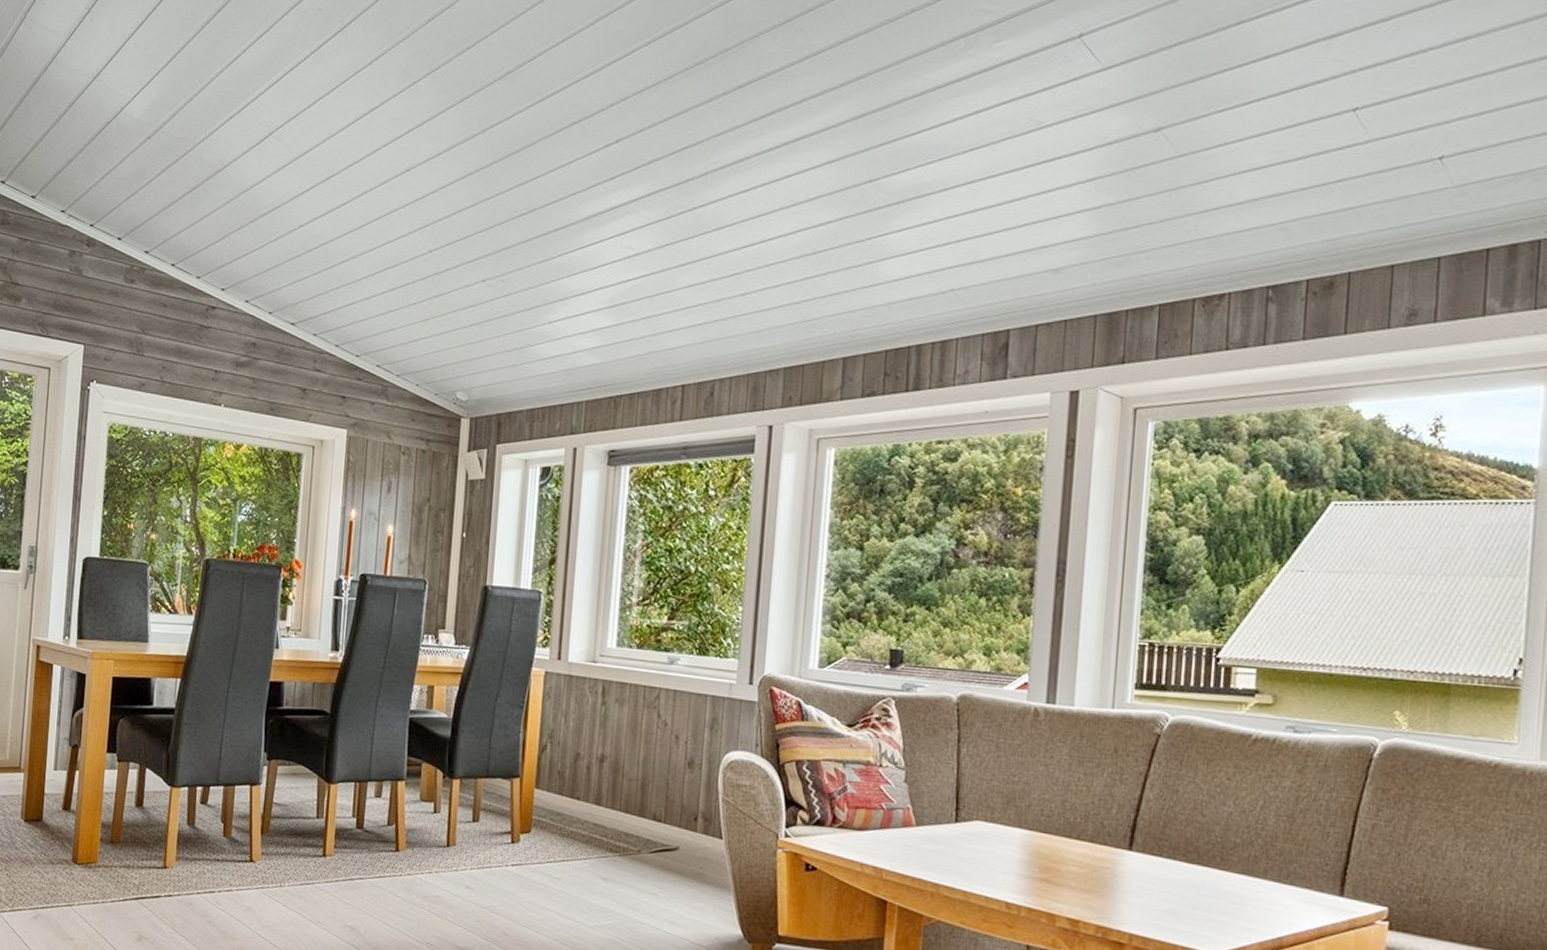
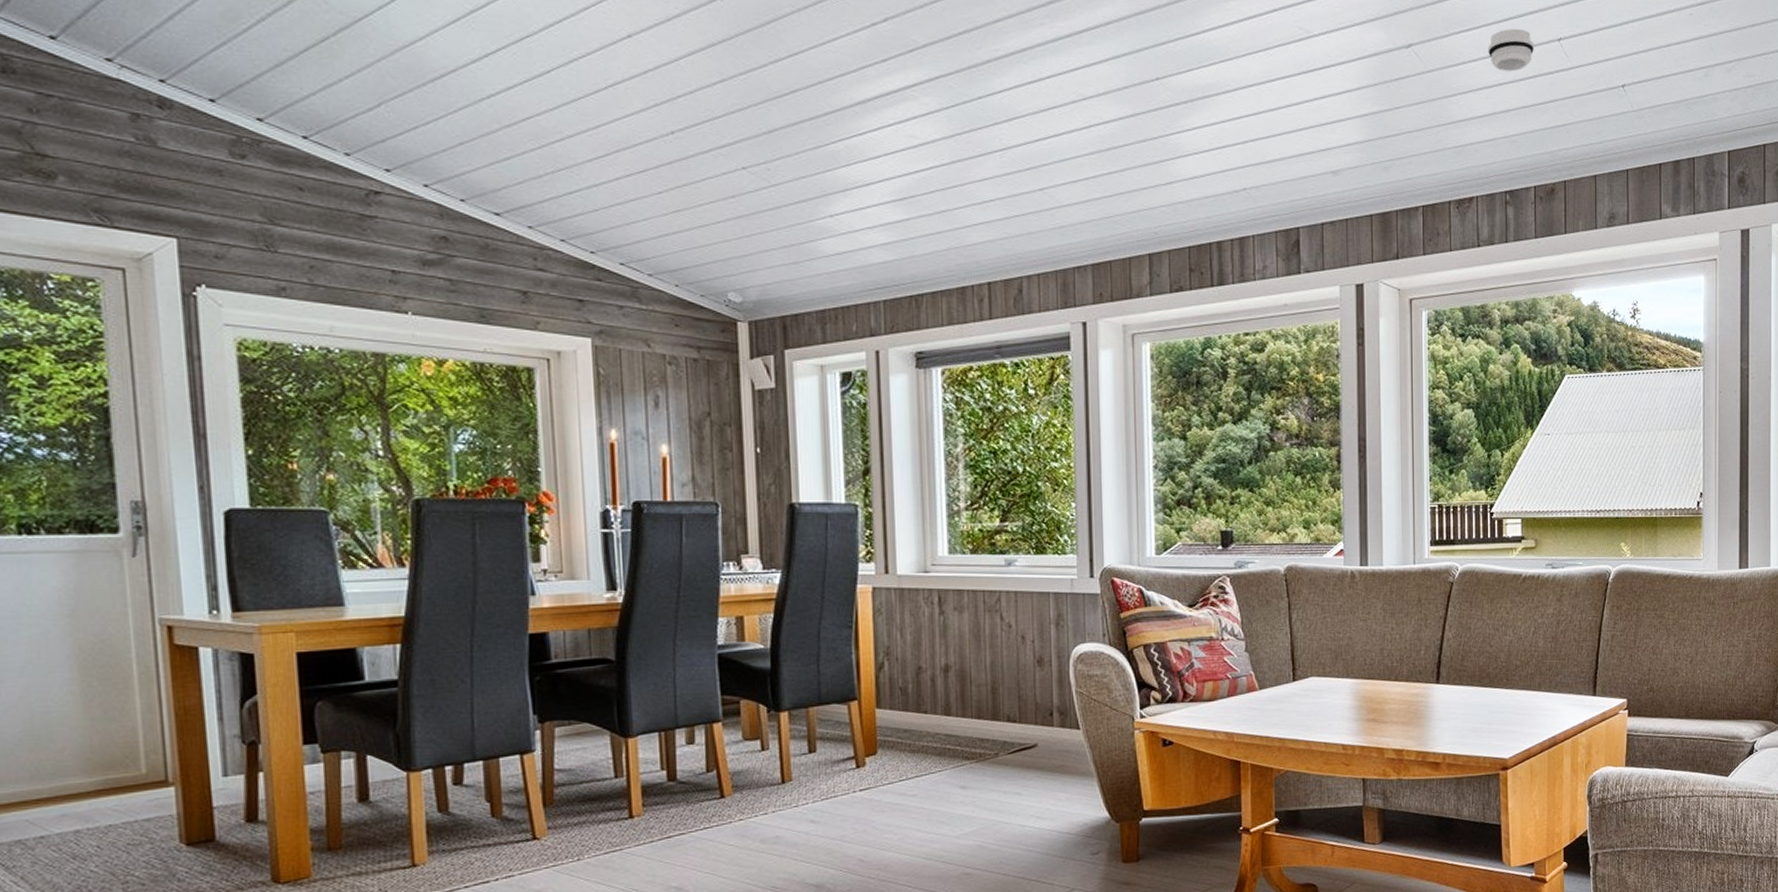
smoke detector: none [1258,100,1321,150] -> present [1488,28,1535,72]

